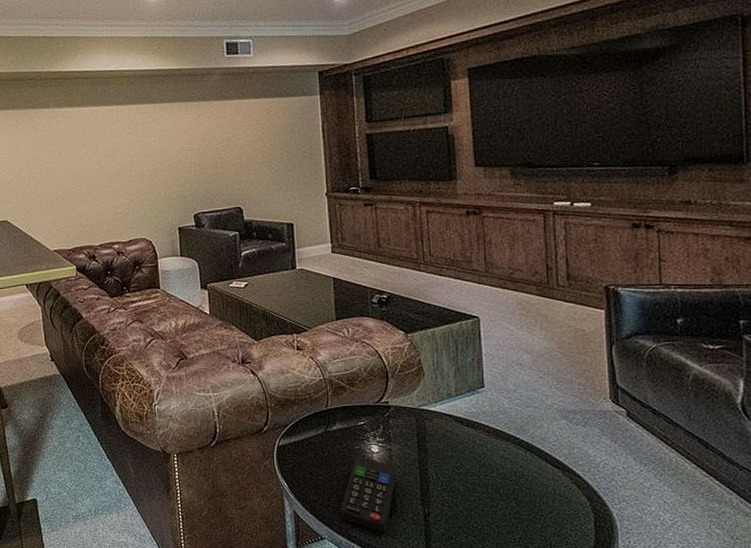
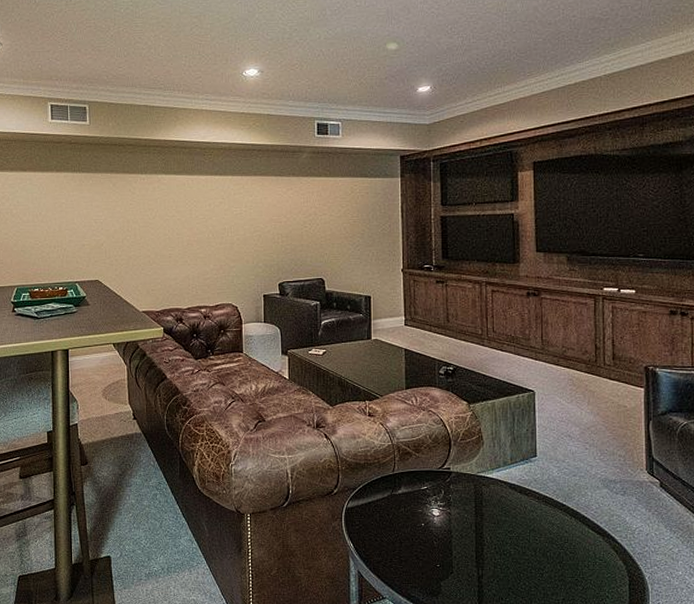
remote control: present [341,456,396,532] -> none [402,519,454,592]

